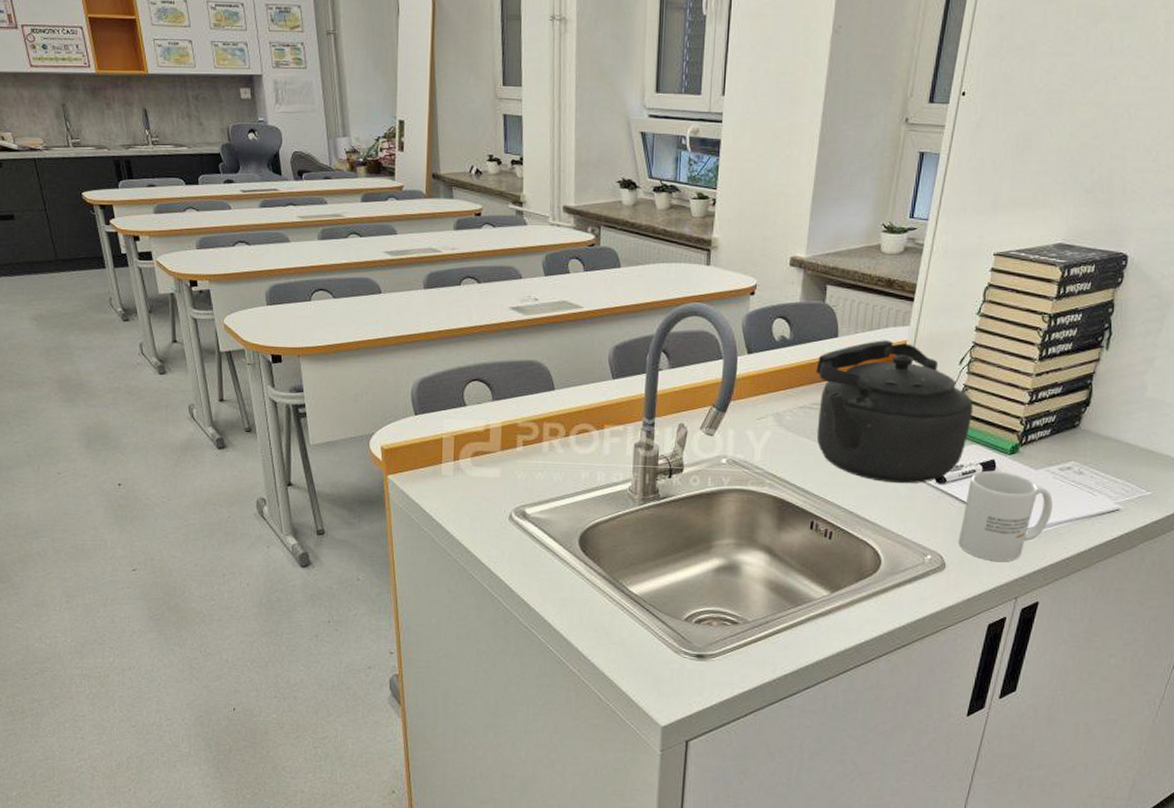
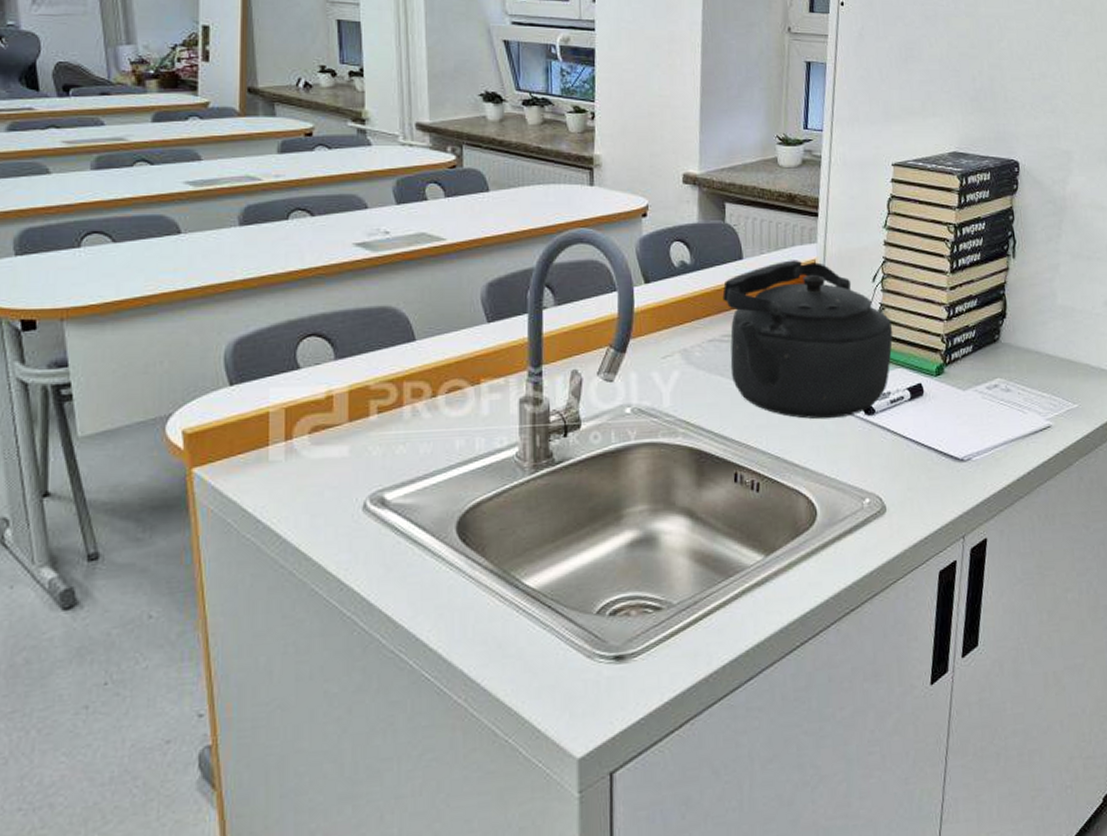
mug: present [959,470,1053,561] -> none [896,395,986,497]

